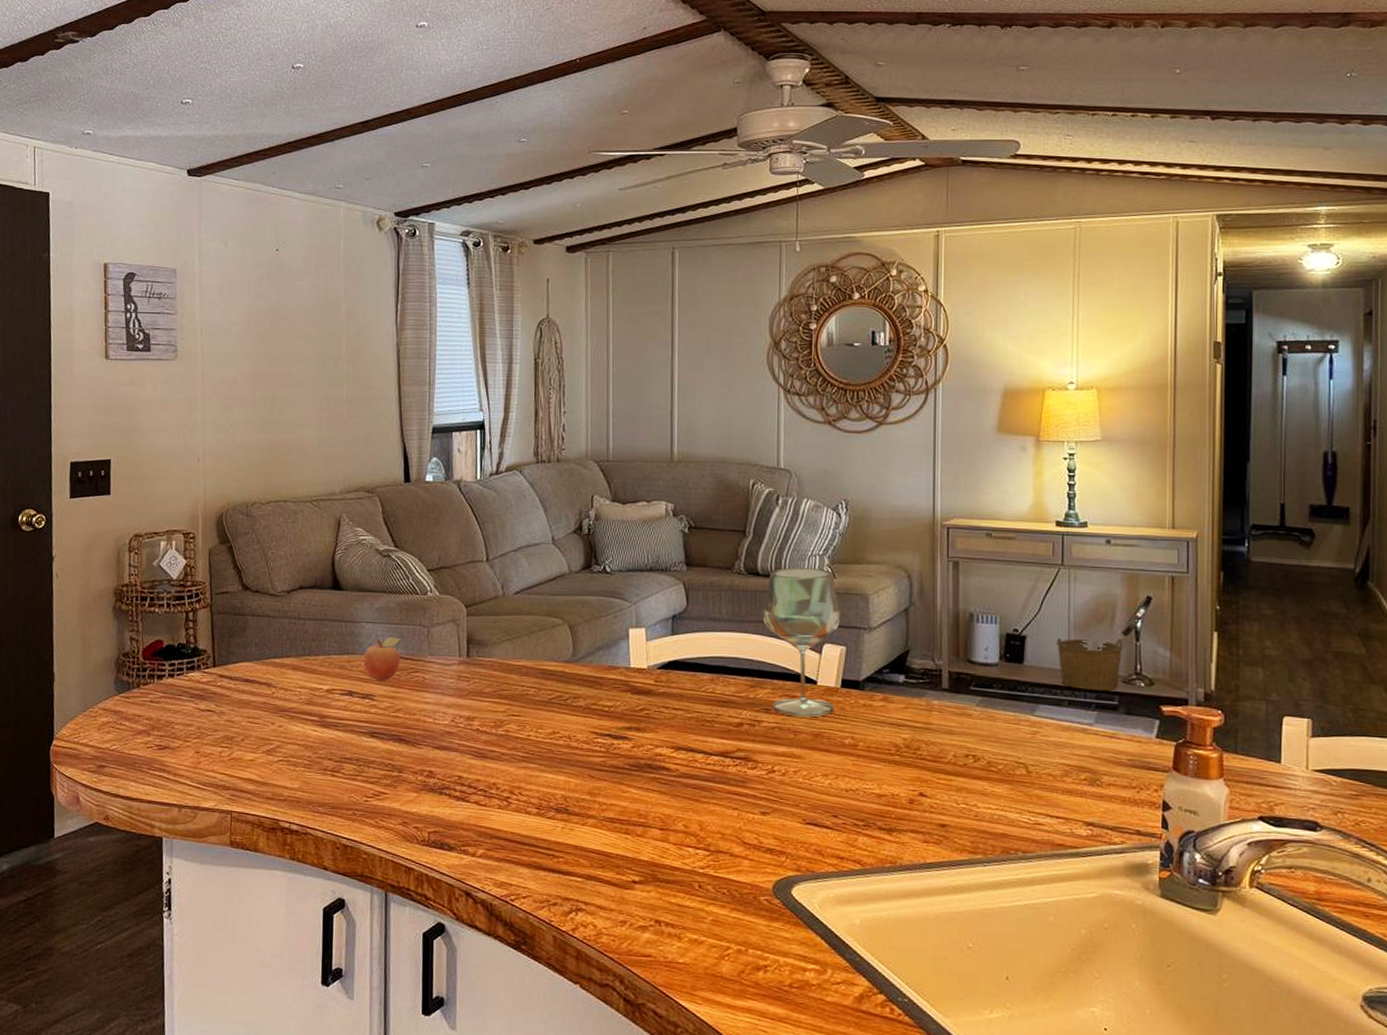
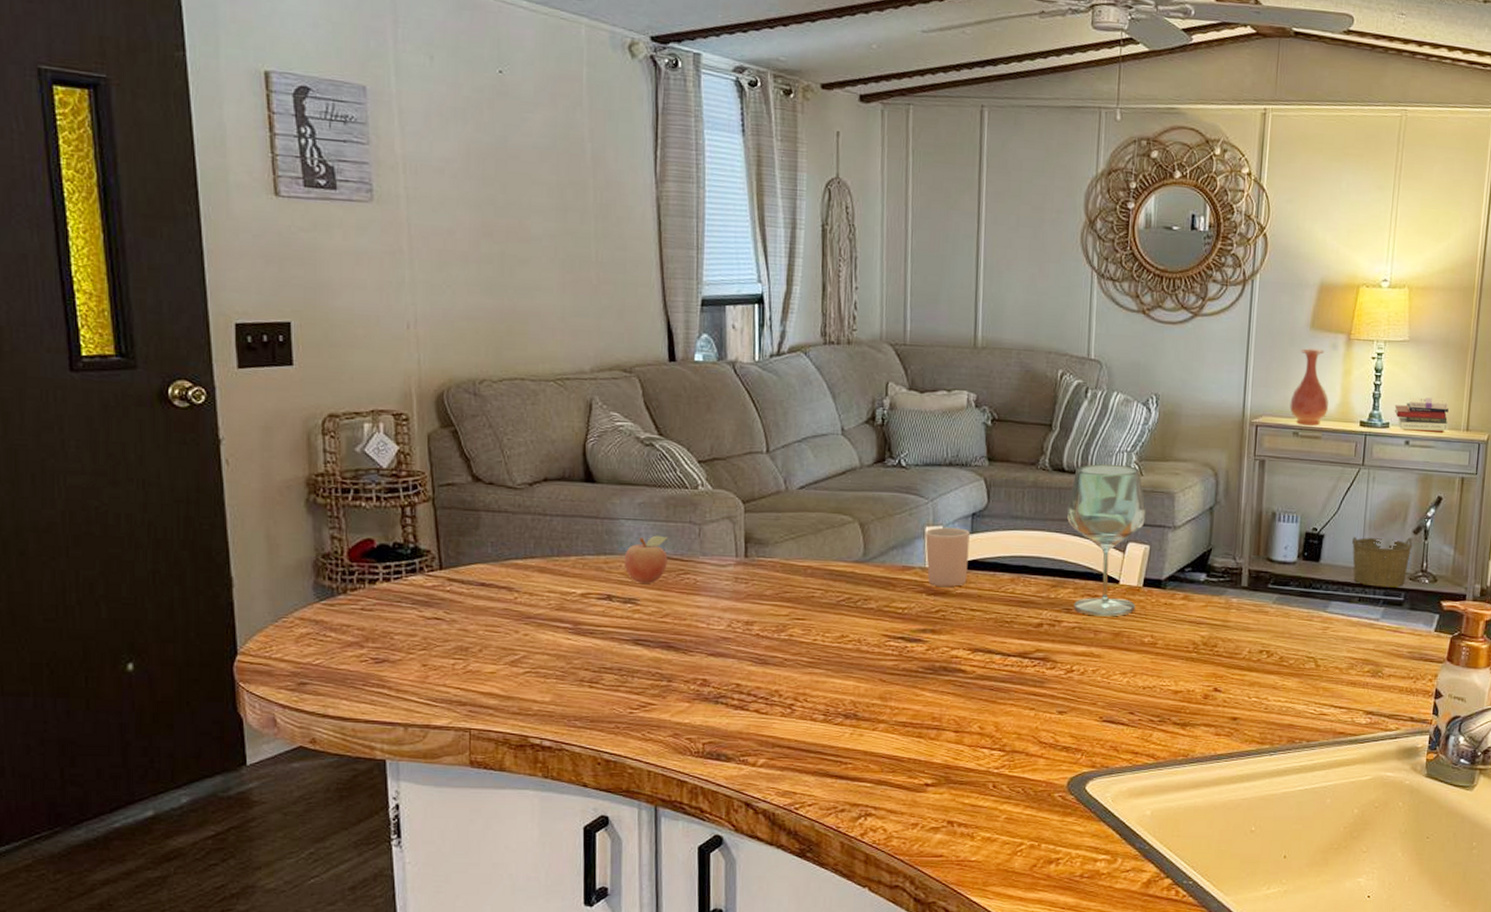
mug: none [629,629,671,687] -> present [925,527,970,588]
vase: none [981,451,1021,528] -> present [1290,348,1329,427]
books: none [1091,495,1153,532] -> present [1394,397,1450,434]

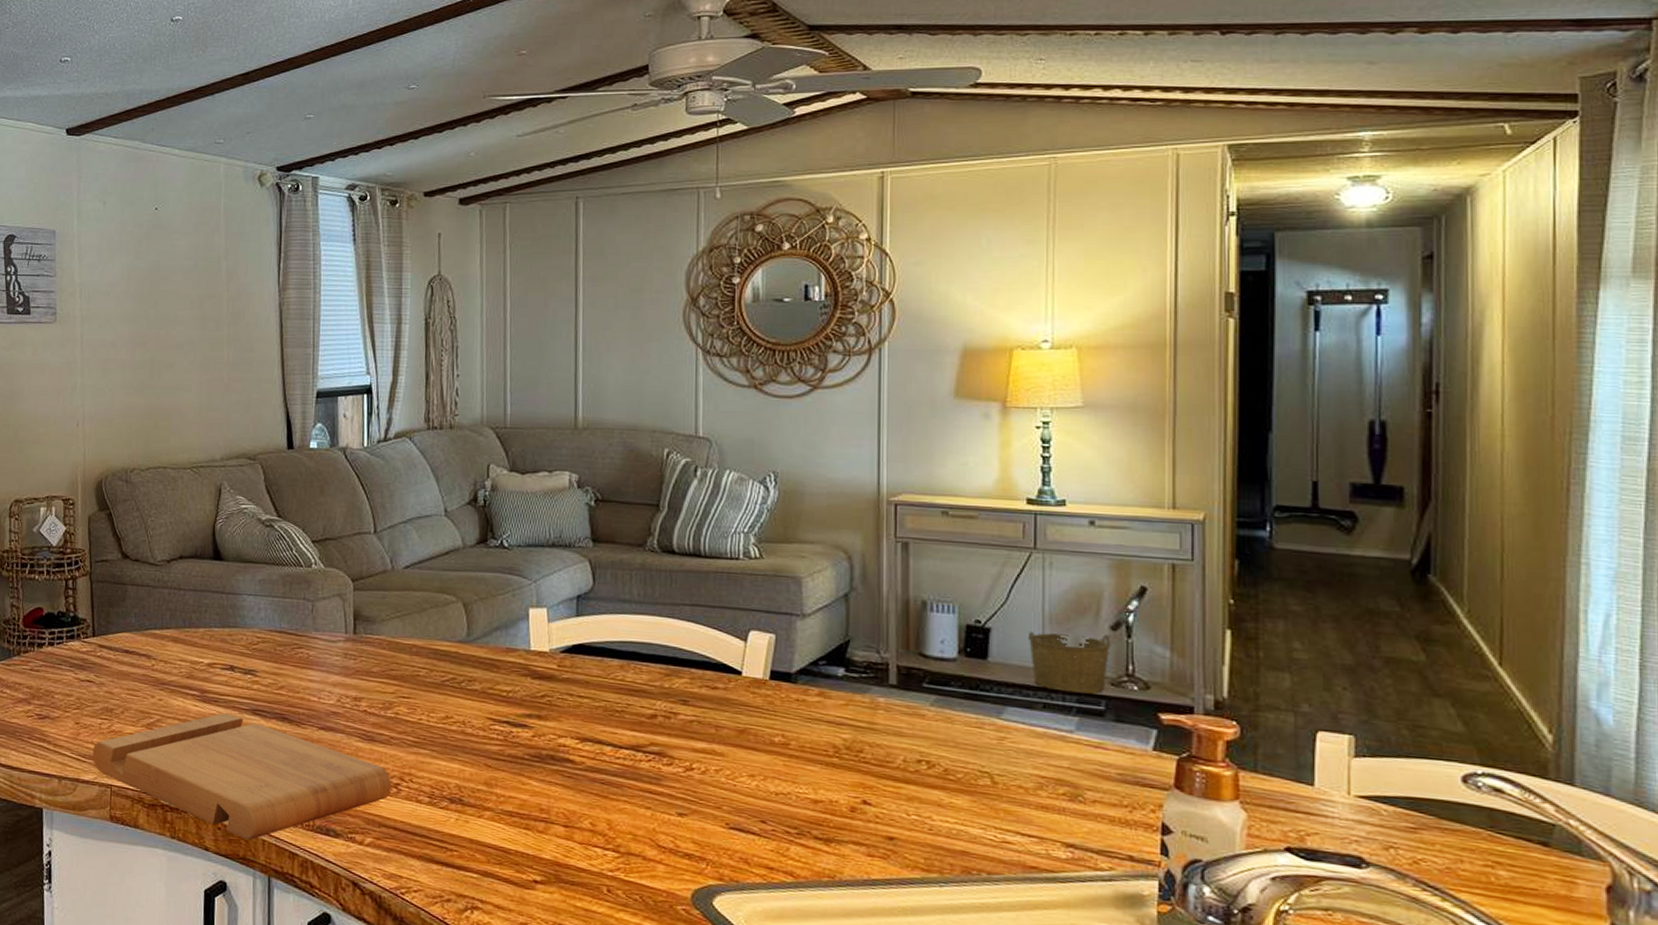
cutting board: none [445,645,785,773] -> present [92,713,391,841]
fruit: present [624,535,668,584] -> none [245,610,285,656]
mug: present [925,527,970,588] -> none [529,609,575,672]
wine glass: present [1066,464,1147,617] -> none [679,546,770,712]
vase: present [1290,348,1329,427] -> none [935,419,984,505]
books: present [1394,397,1450,434] -> none [1071,470,1148,513]

